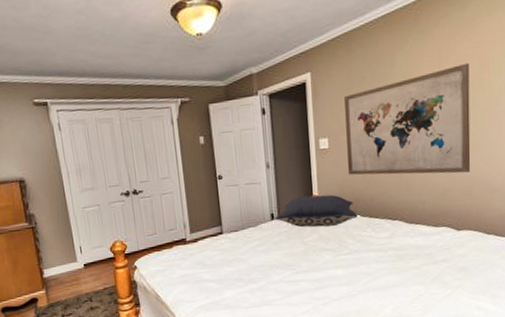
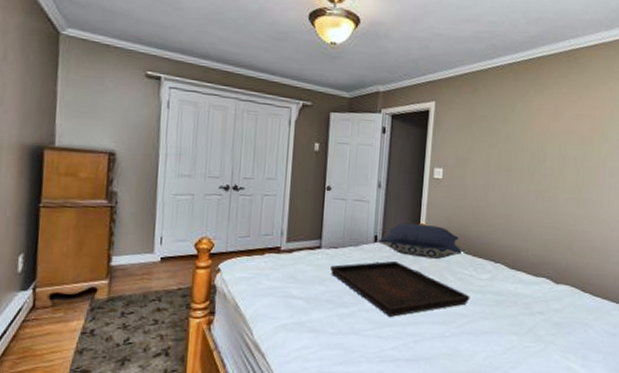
serving tray: none [234,233,372,285] -> present [330,260,470,317]
wall art: present [344,62,471,175] -> none [458,122,582,227]

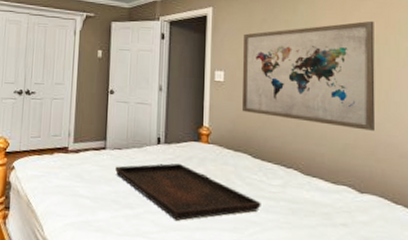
pillow: present [378,222,462,259] -> none [161,125,249,162]
wall art: none [458,122,582,227] -> present [243,20,376,131]

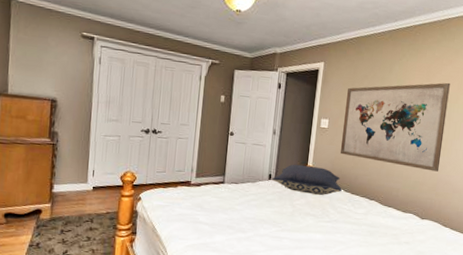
serving tray: present [115,163,261,221] -> none [231,195,348,242]
pillow: none [161,125,249,162] -> present [272,164,342,195]

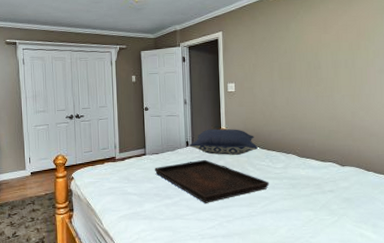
serving tray: none [231,195,348,242] -> present [155,159,269,203]
wall art: present [340,82,450,172] -> none [249,31,352,119]

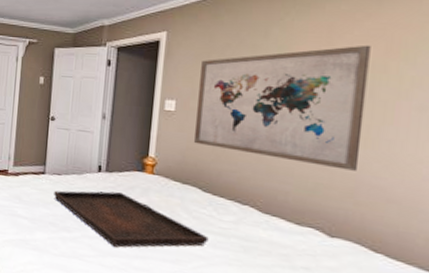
pillow: present [189,128,258,155] -> none [102,154,198,195]
wall art: none [249,31,352,119] -> present [194,45,371,171]

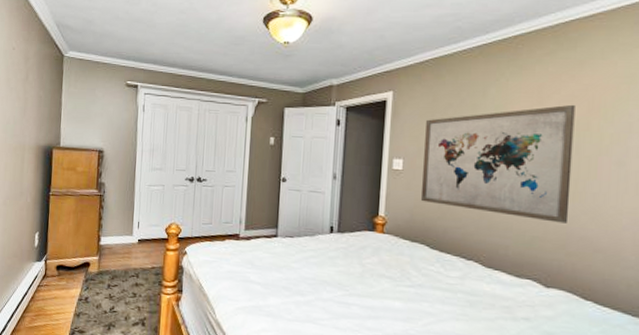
serving tray: present [54,190,209,248] -> none [286,252,437,309]

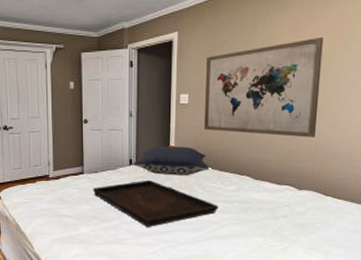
serving tray: none [286,252,437,309] -> present [93,179,219,227]
pillow: none [334,214,426,253] -> present [133,145,209,175]

